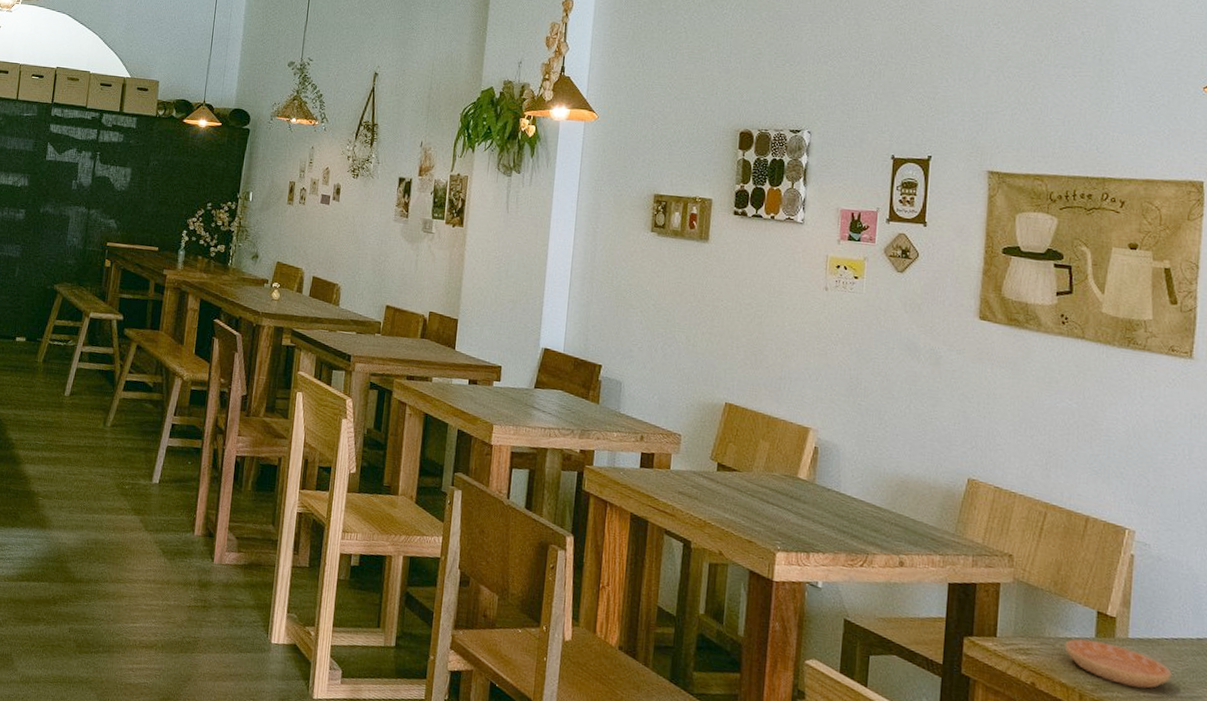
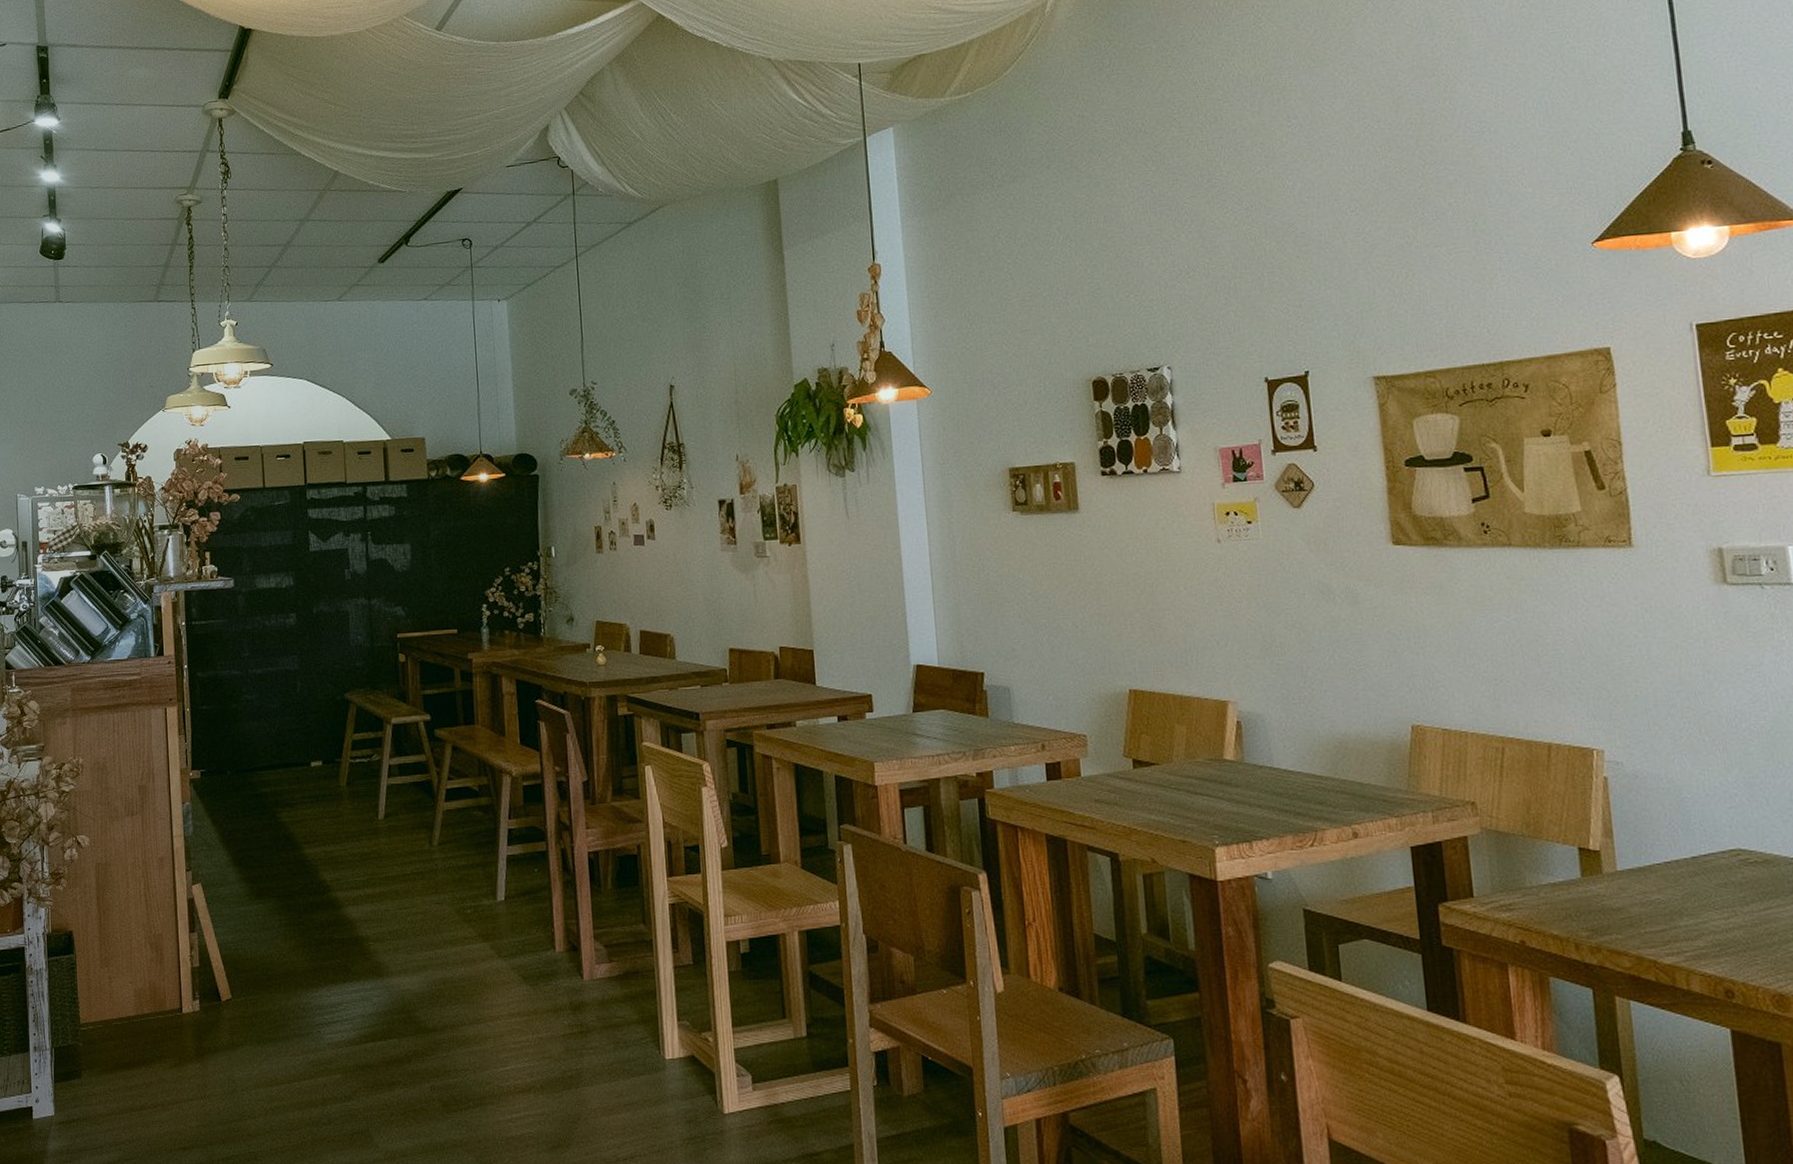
saucer: present [1064,638,1172,689] -> none [1549,880,1672,924]

